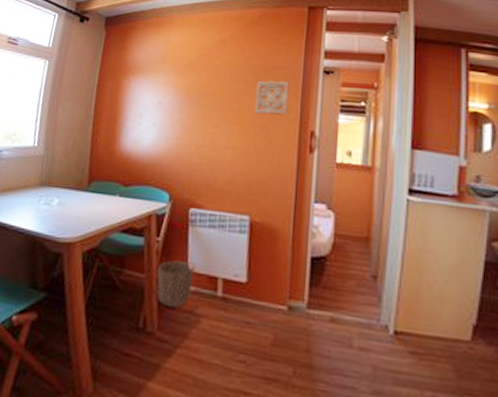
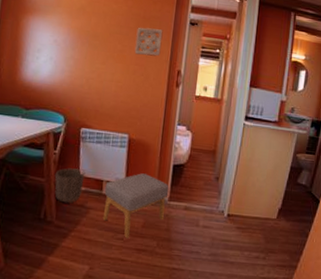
footstool: none [217,268,307,362] -> present [102,173,169,239]

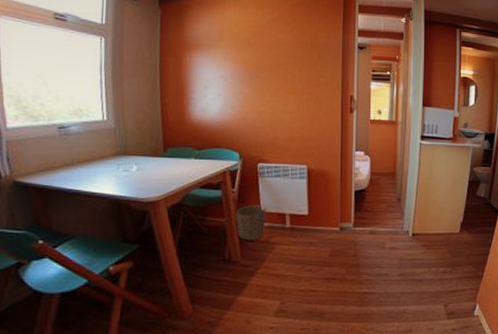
footstool: present [102,173,169,239] -> none [288,203,353,269]
wall ornament: present [134,27,163,56] -> none [305,55,332,84]

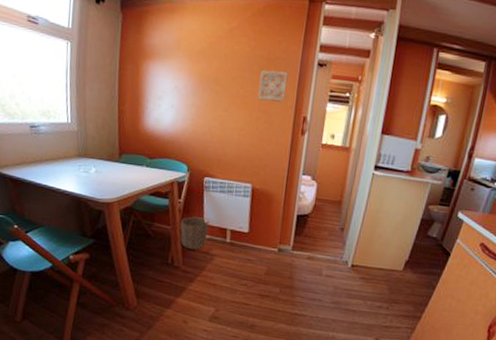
wall ornament: none [305,55,332,84] -> present [257,70,289,102]

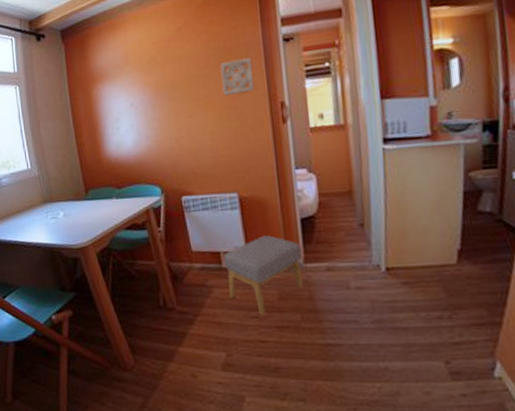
waste basket: present [180,216,210,250] -> none [164,244,199,285]
footstool: none [226,223,293,285] -> present [223,235,304,316]

